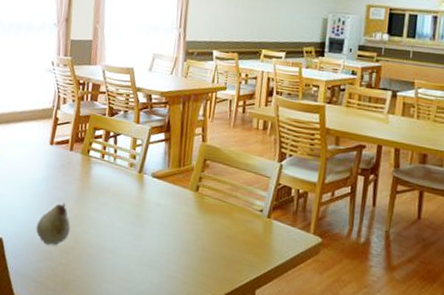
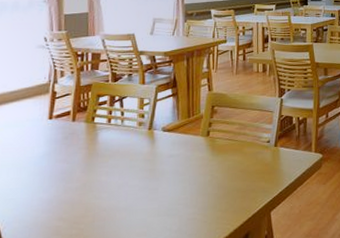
fruit: present [36,203,71,245] -> none [39,174,79,220]

